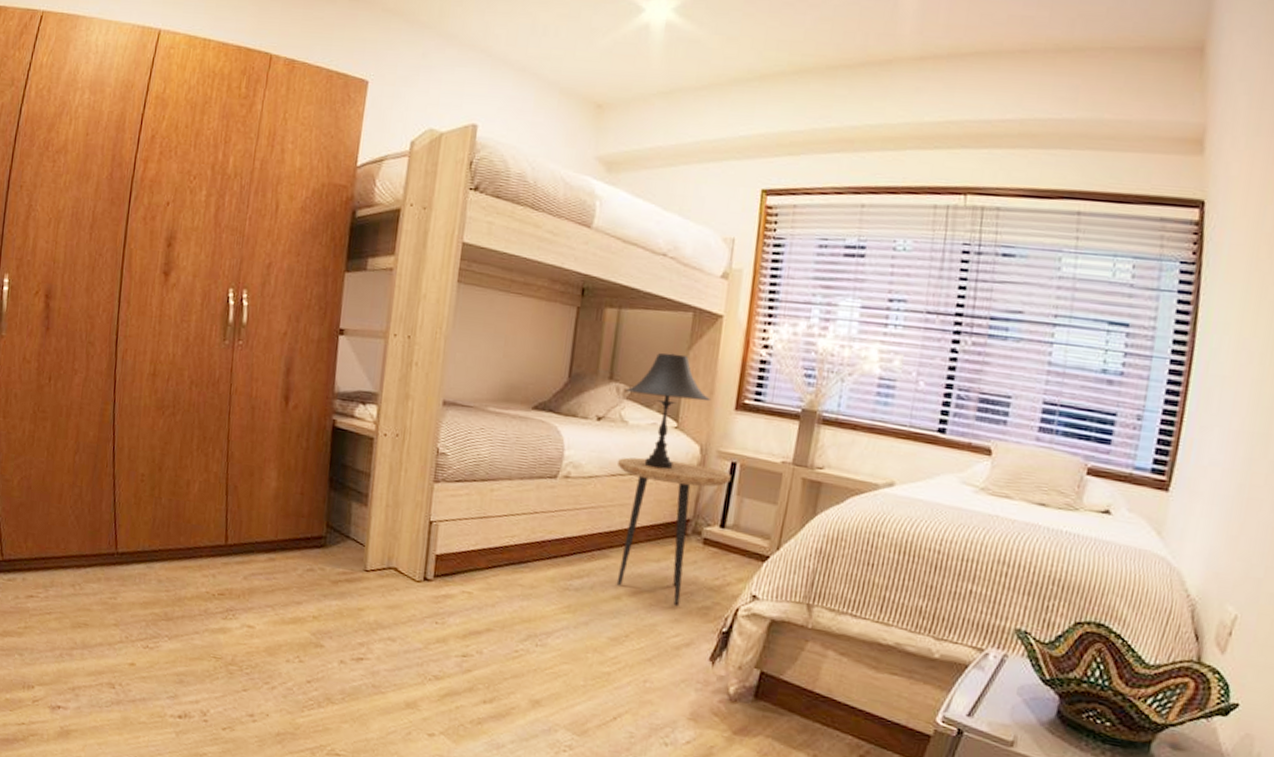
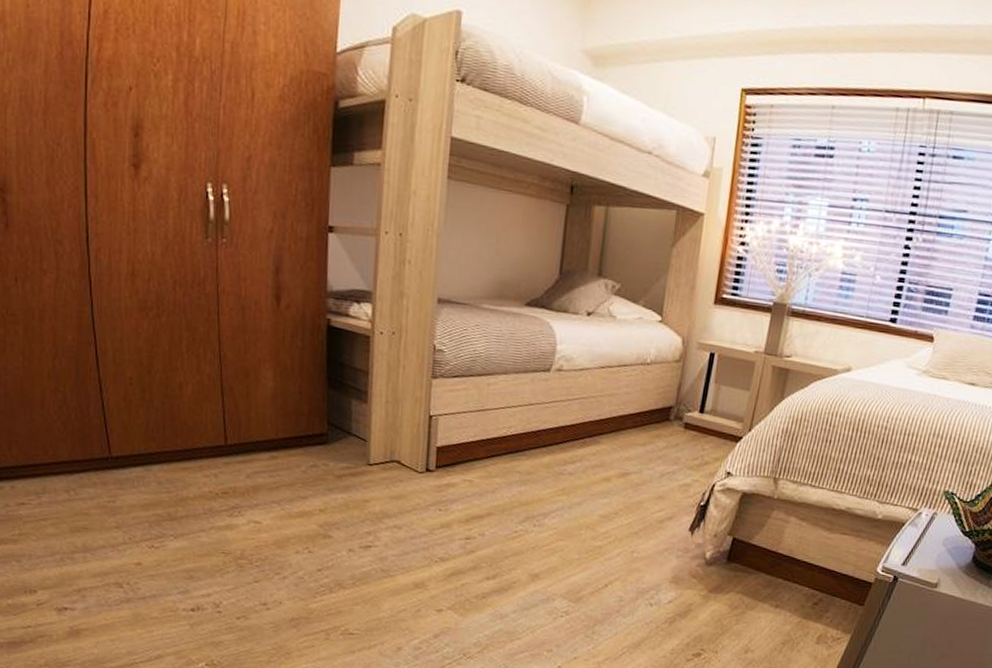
side table: present [616,457,731,607] -> none [606,350,710,485]
table lamp: present [626,353,712,470] -> none [614,250,693,361]

